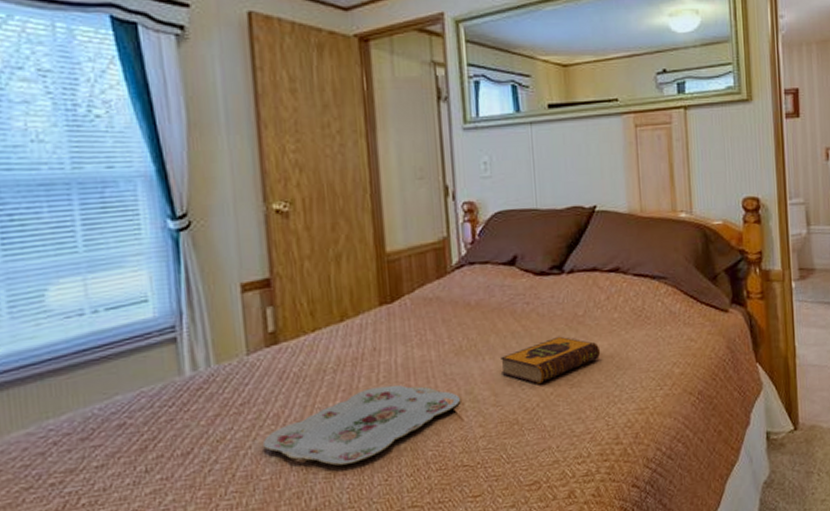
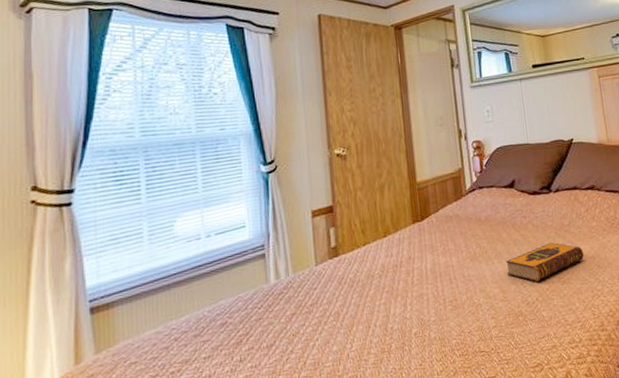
serving tray: present [262,384,461,466] -> none [326,286,477,353]

